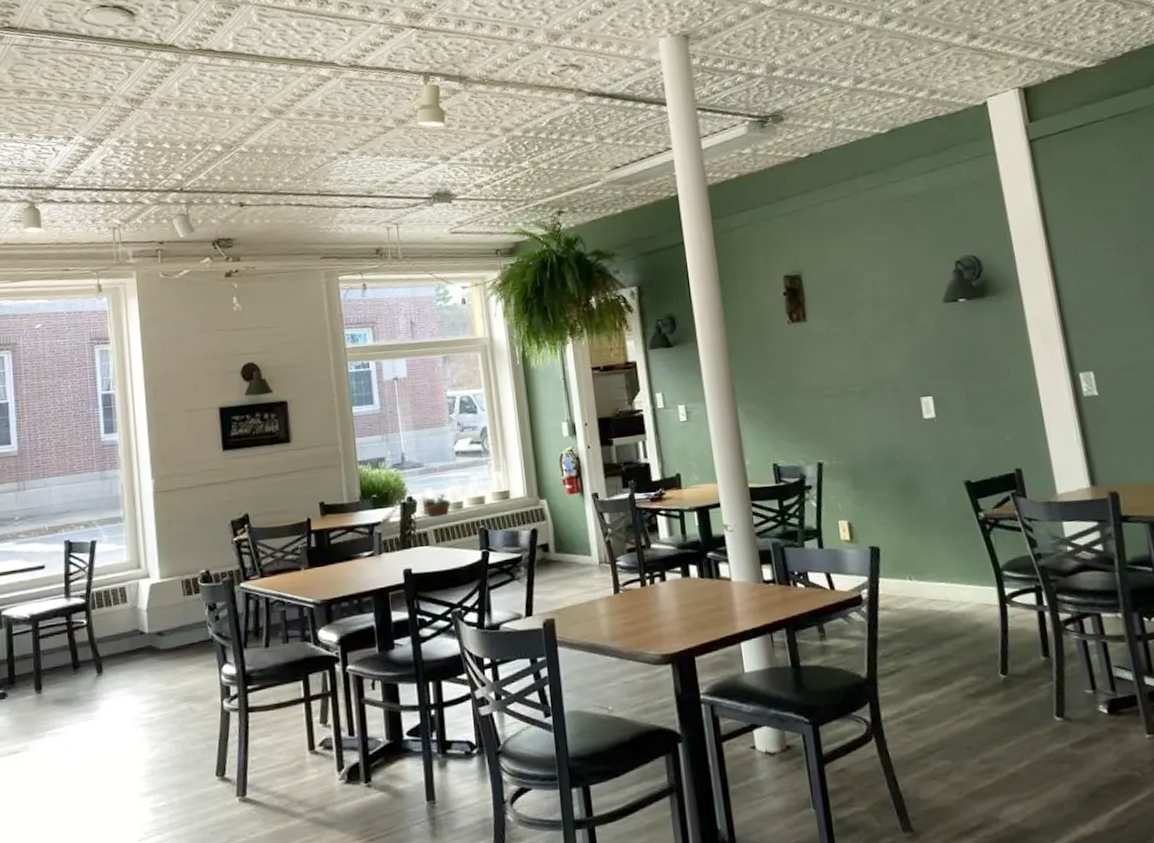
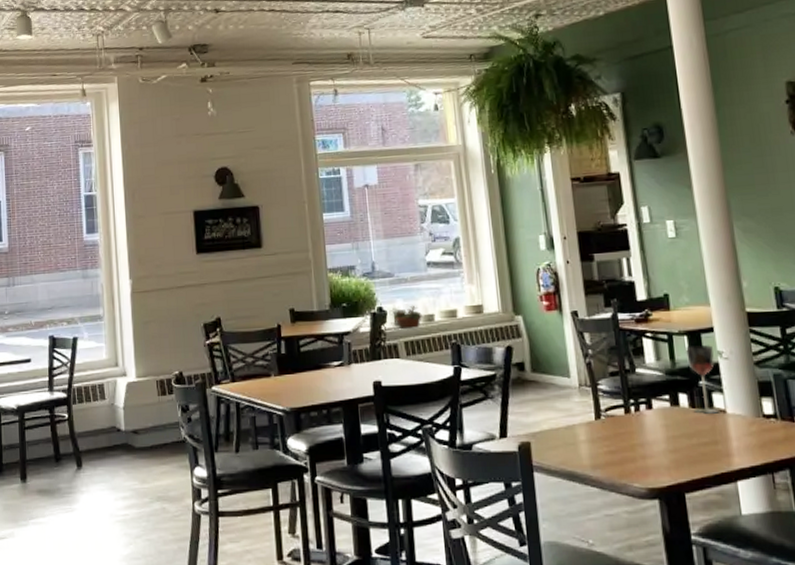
wineglass: none [695,519,726,584] -> present [685,345,720,415]

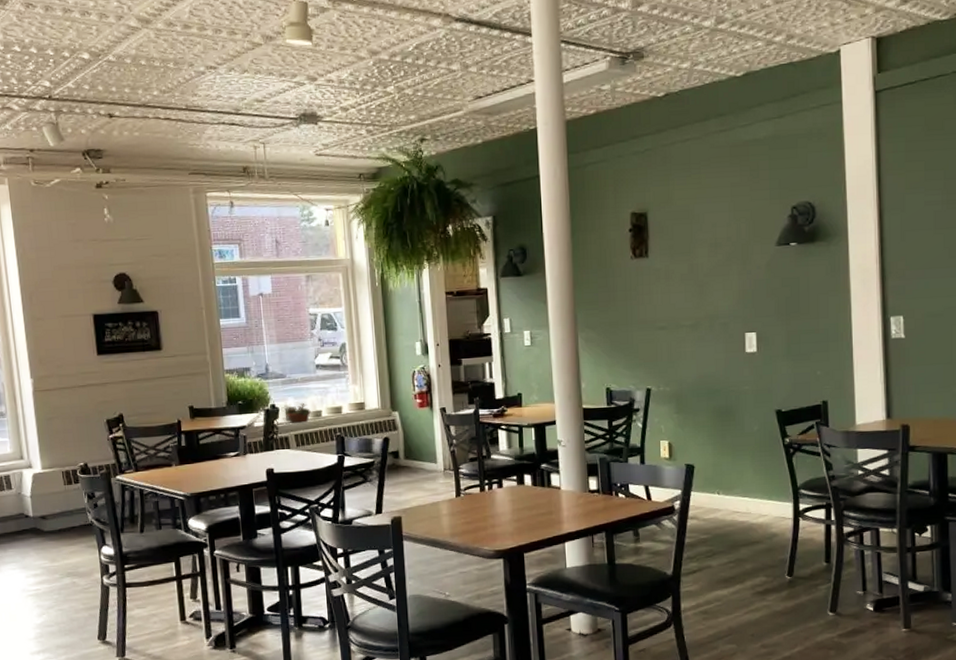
wineglass: present [685,345,720,415] -> none [532,435,556,492]

